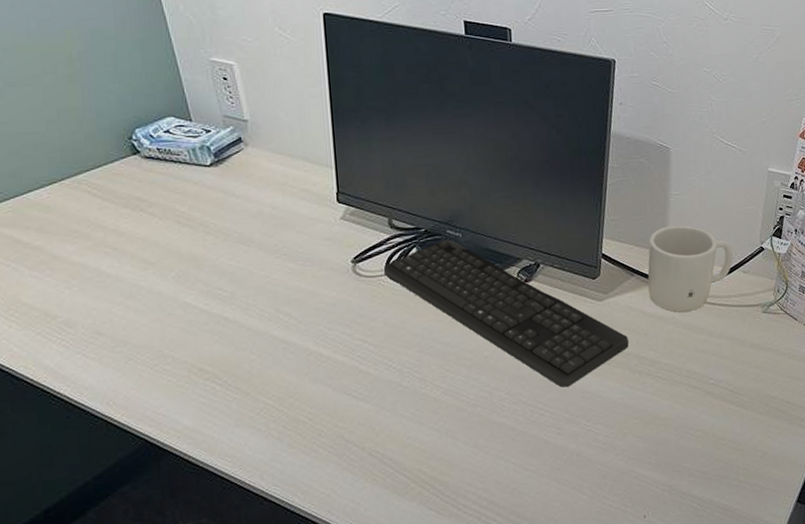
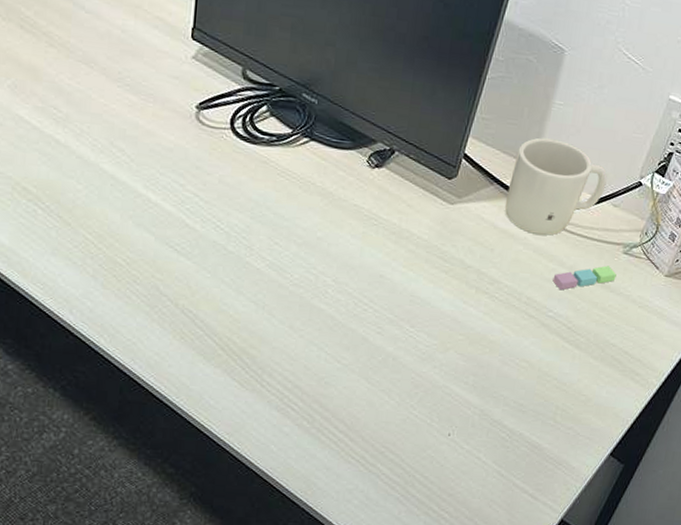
computer keyboard: present [383,239,629,388] -> none [227,103,472,287]
sticky notes: none [706,326,762,358] -> present [553,265,617,291]

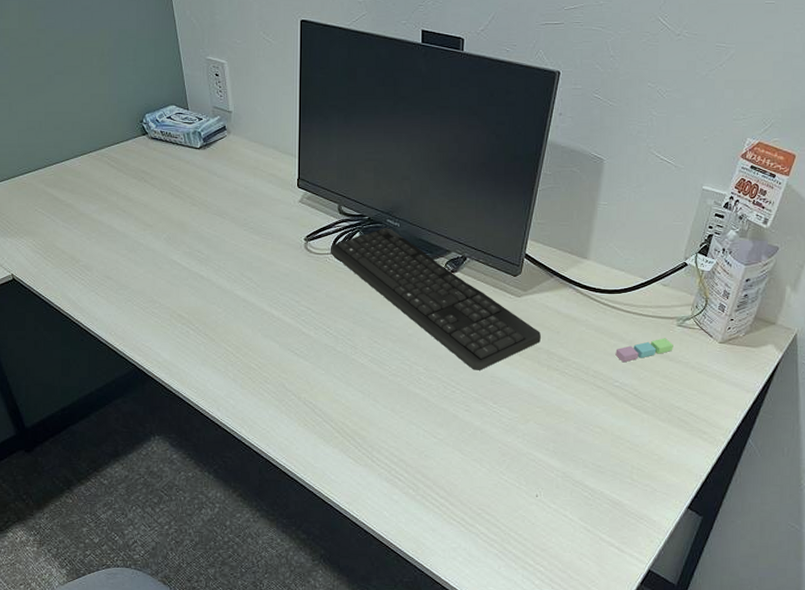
computer keyboard: none [227,103,472,287] -> present [330,228,541,370]
mug: present [505,137,607,236] -> none [565,234,654,316]

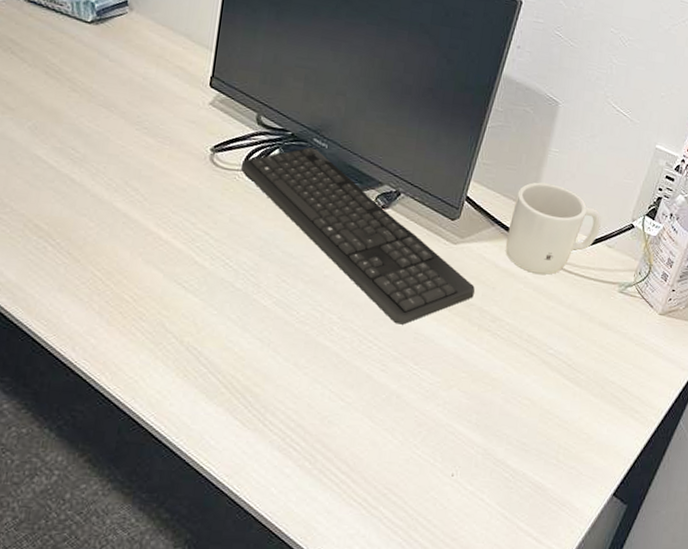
mug: none [565,234,654,316] -> present [505,182,602,275]
sticky notes: present [615,338,673,363] -> none [552,304,613,328]

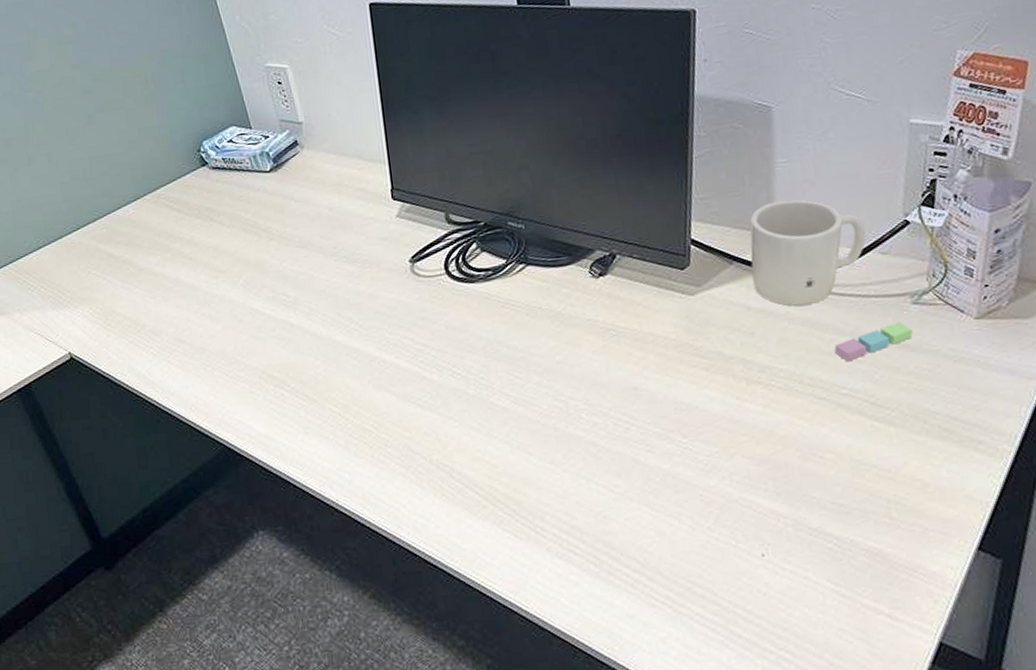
computer keyboard: present [240,147,475,325] -> none [442,232,731,397]
sticky notes: none [552,304,613,328] -> present [834,322,913,362]

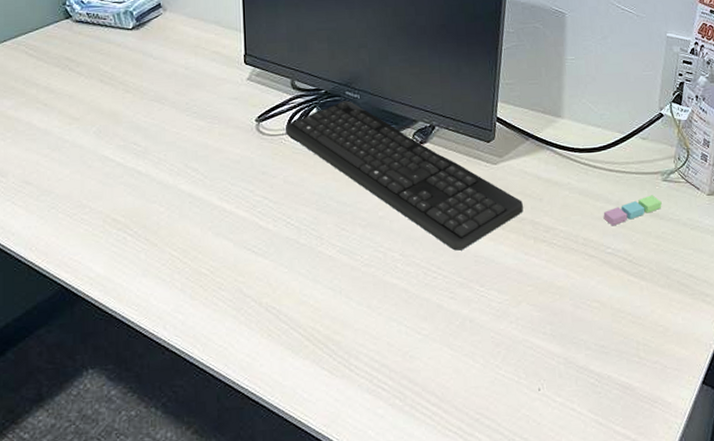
computer keyboard: none [442,232,731,397] -> present [285,100,523,251]
mug: present [749,199,866,306] -> none [542,90,631,178]

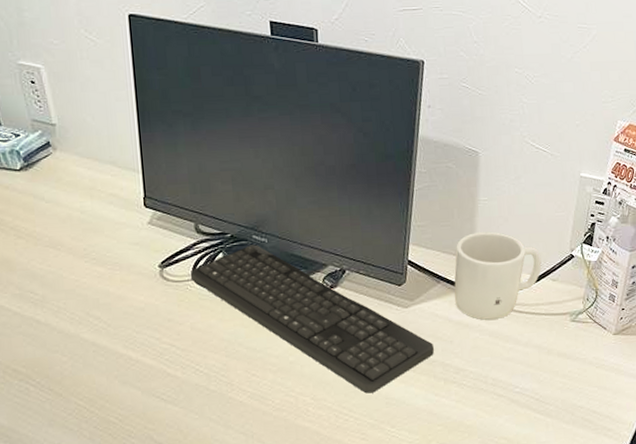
mug: none [542,90,631,178] -> present [454,231,542,320]
sticky notes: present [603,195,662,226] -> none [512,335,570,367]

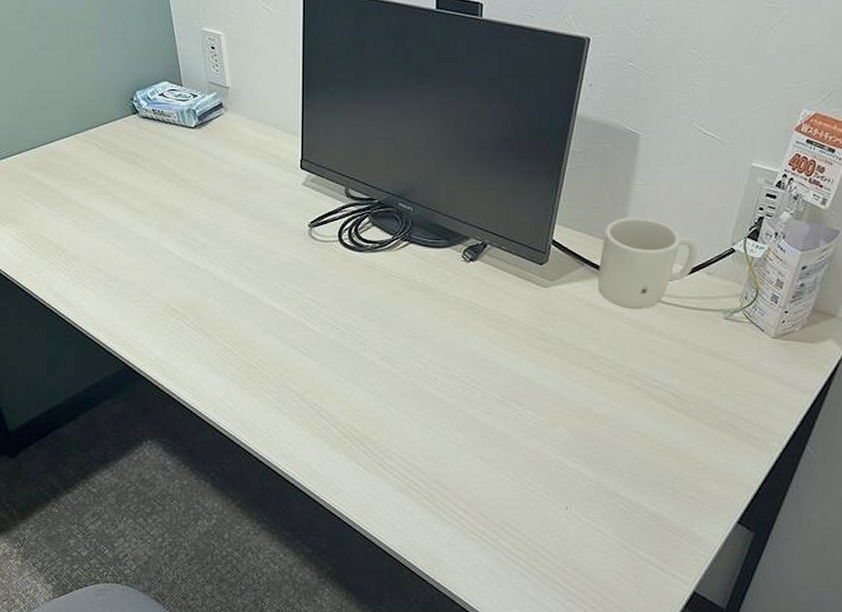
computer keyboard: present [190,244,434,394] -> none [336,212,570,369]

